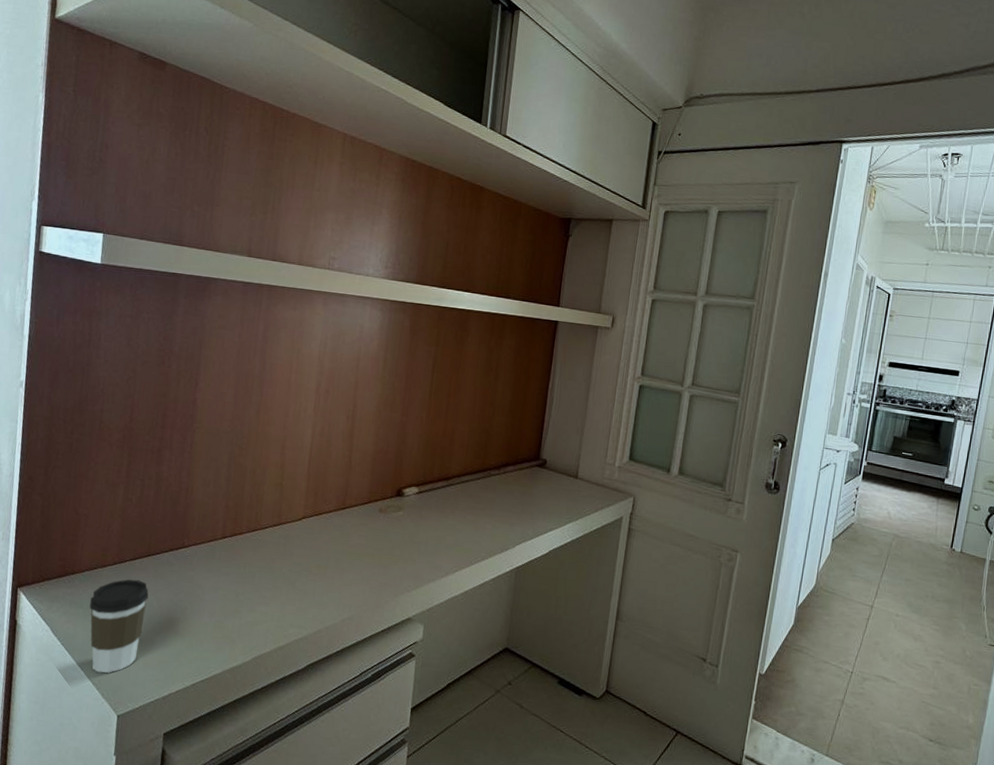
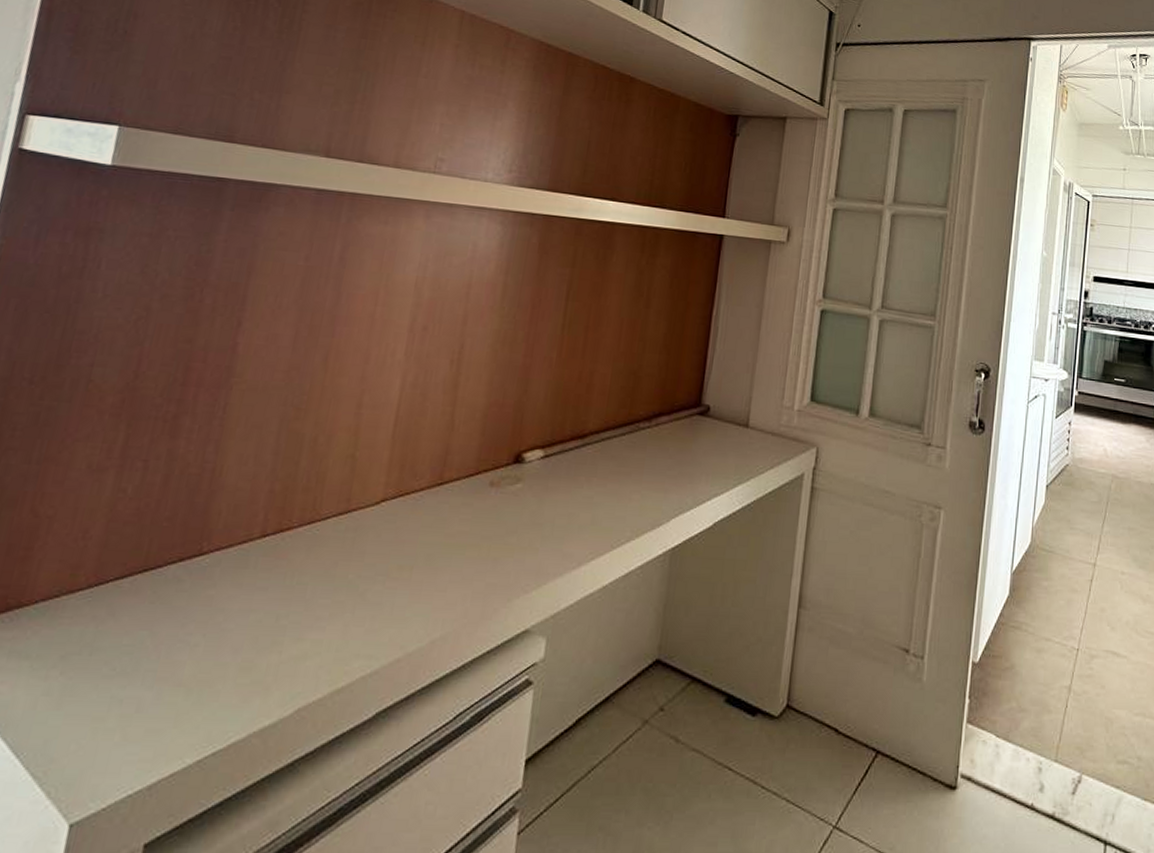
coffee cup: present [89,579,149,673] -> none [34,608,140,759]

